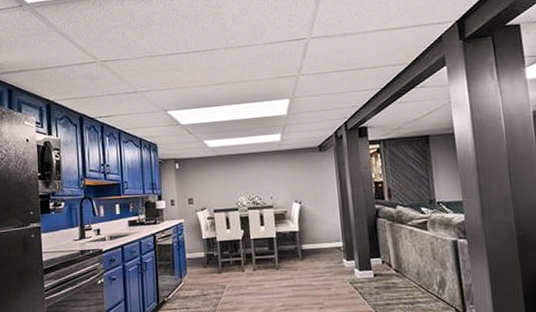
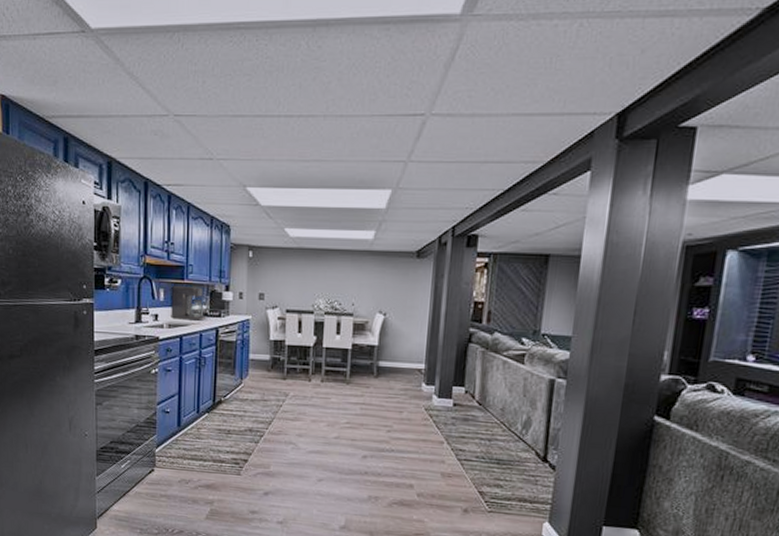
coffee maker: none [110,200,145,231] -> present [171,285,208,321]

